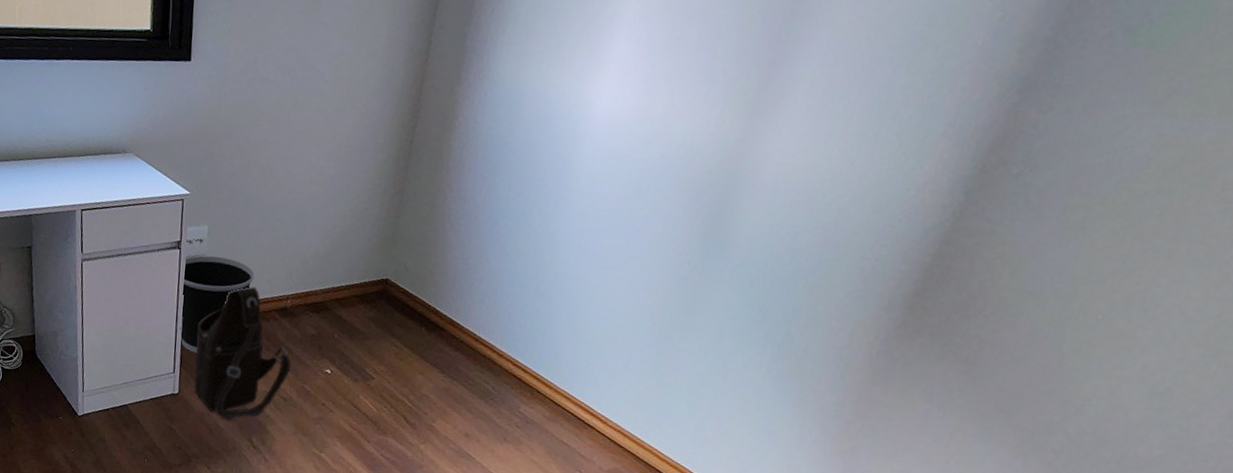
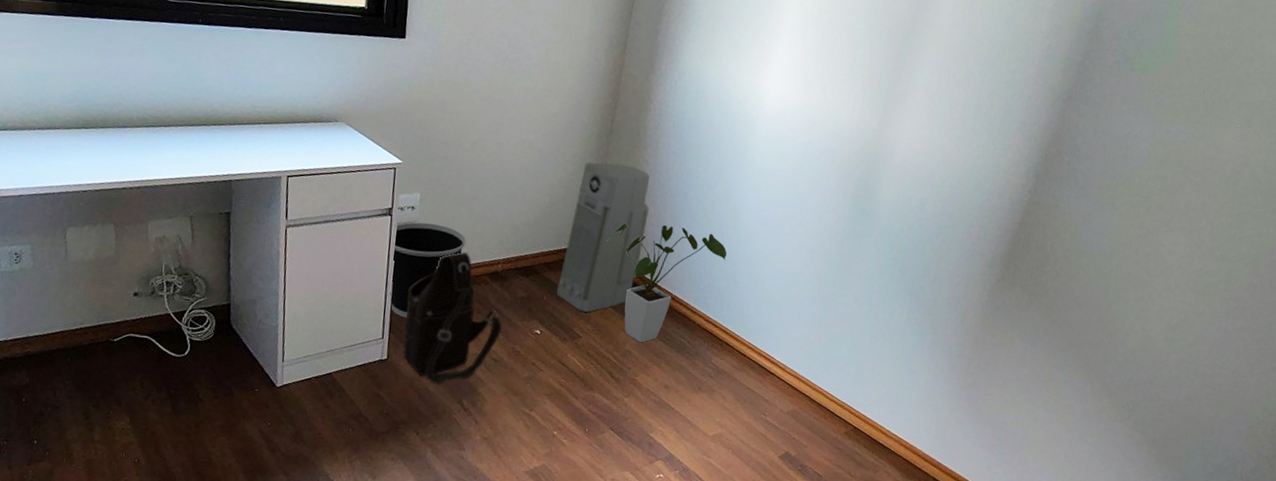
air purifier: none [348,188,454,352] -> present [557,161,650,312]
house plant: none [403,255,542,387] -> present [607,222,727,343]

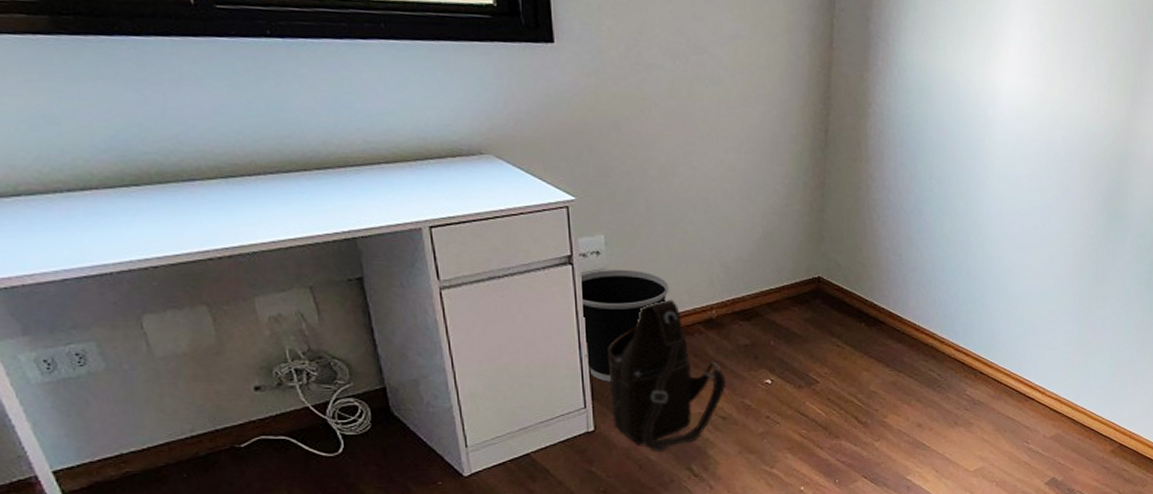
air purifier: present [557,161,650,312] -> none [785,181,880,354]
house plant: present [607,222,727,343] -> none [835,247,973,382]

